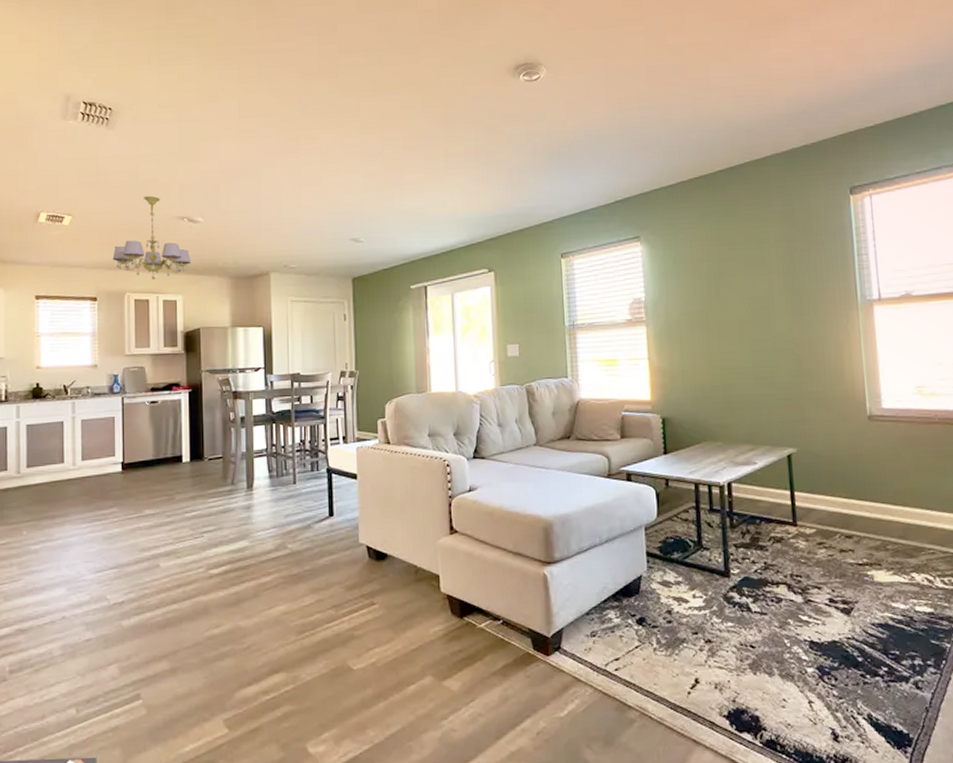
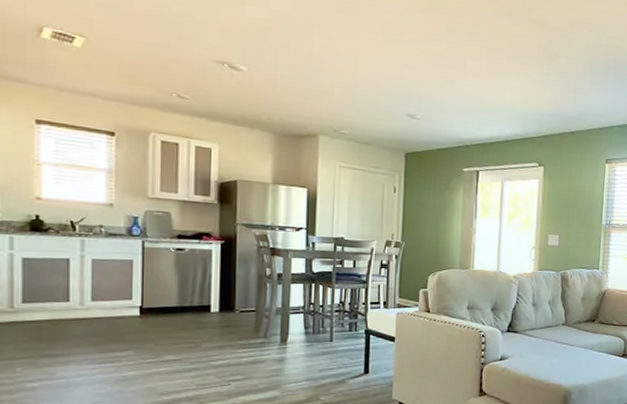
chandelier: present [112,195,192,281] -> none [135,31,231,124]

